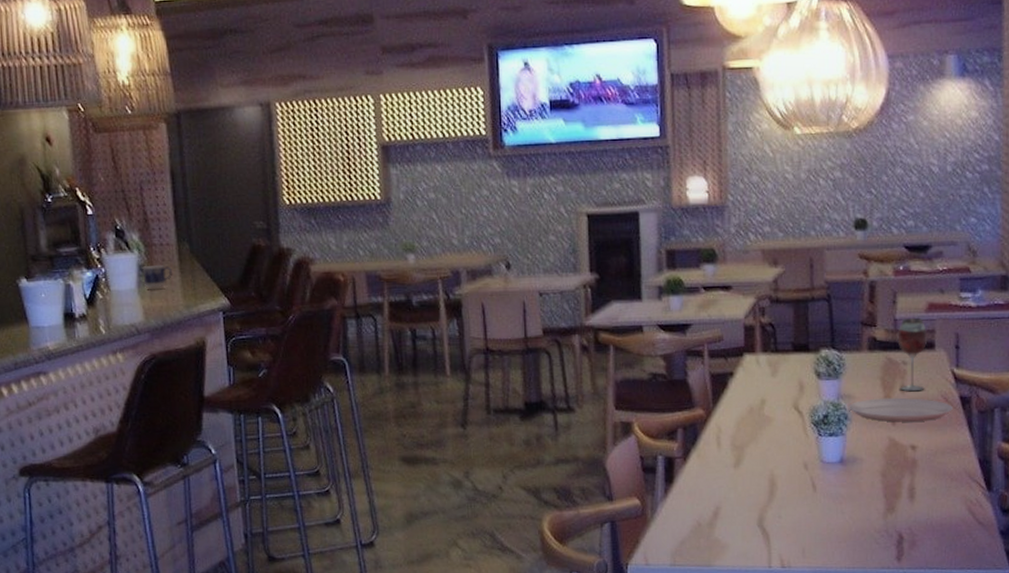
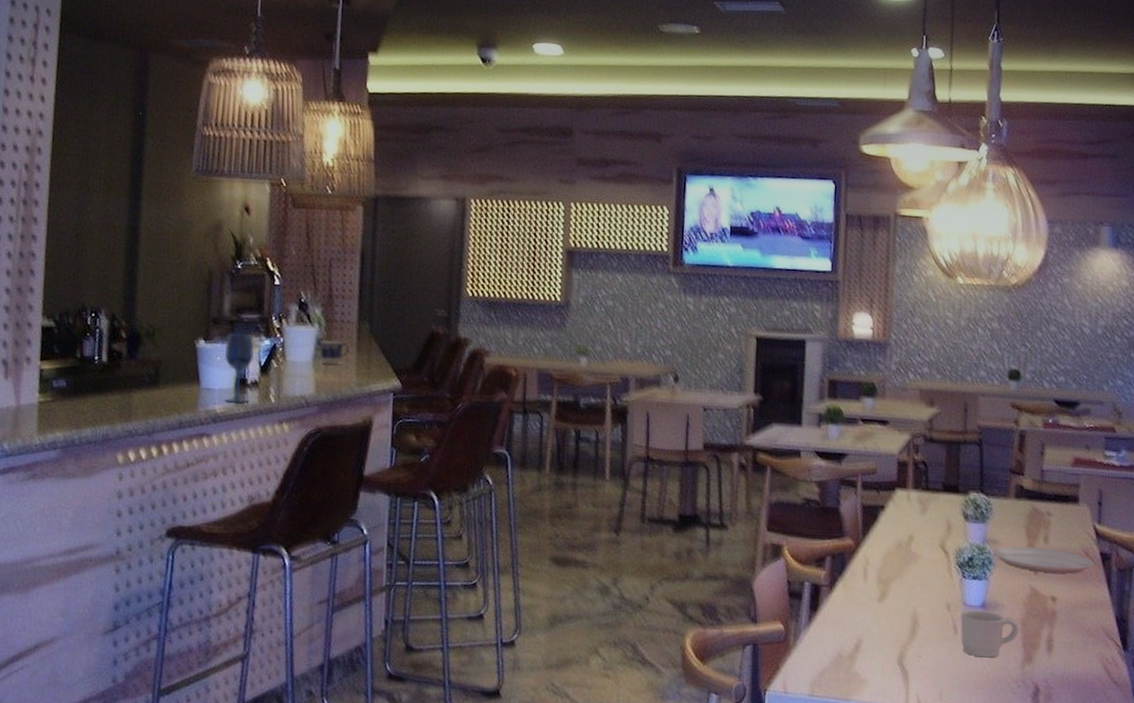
wineglass: none [48,267,81,340] -> present [224,332,254,404]
mug: none [819,466,879,512] -> present [960,610,1019,658]
wineglass: present [897,317,928,392] -> none [1043,470,1072,544]

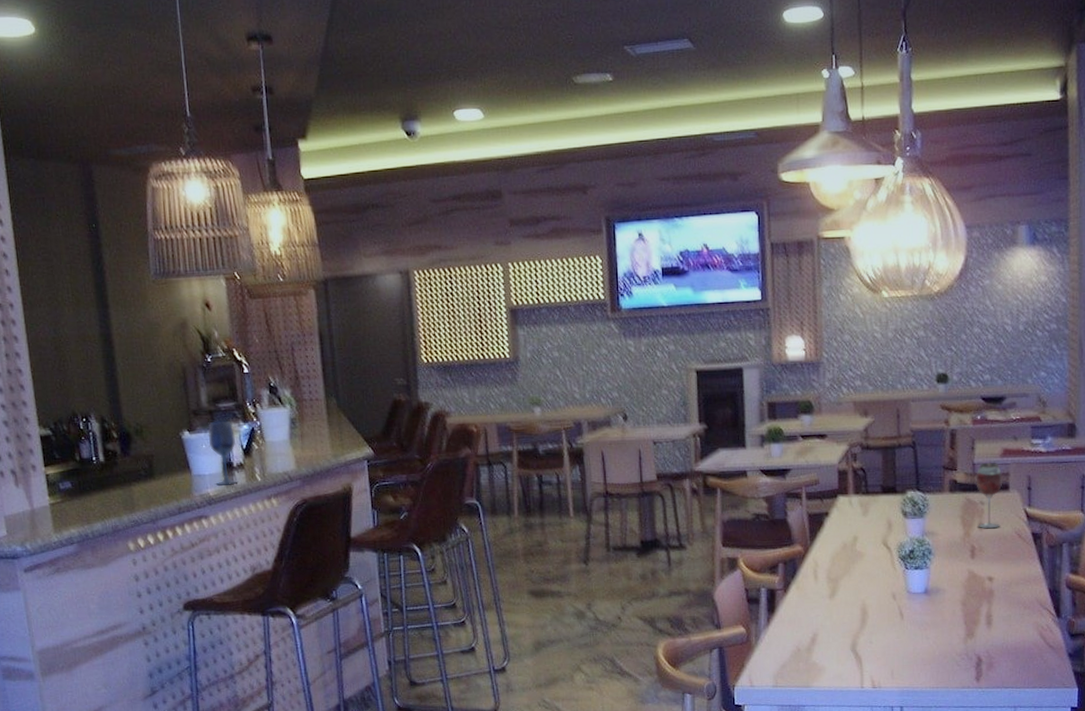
cup: present [320,339,349,366] -> none [294,417,321,442]
mug: present [960,610,1019,658] -> none [906,596,960,638]
plate: present [993,546,1093,574] -> none [932,534,1025,557]
wineglass: none [1043,470,1072,544] -> present [976,462,1003,529]

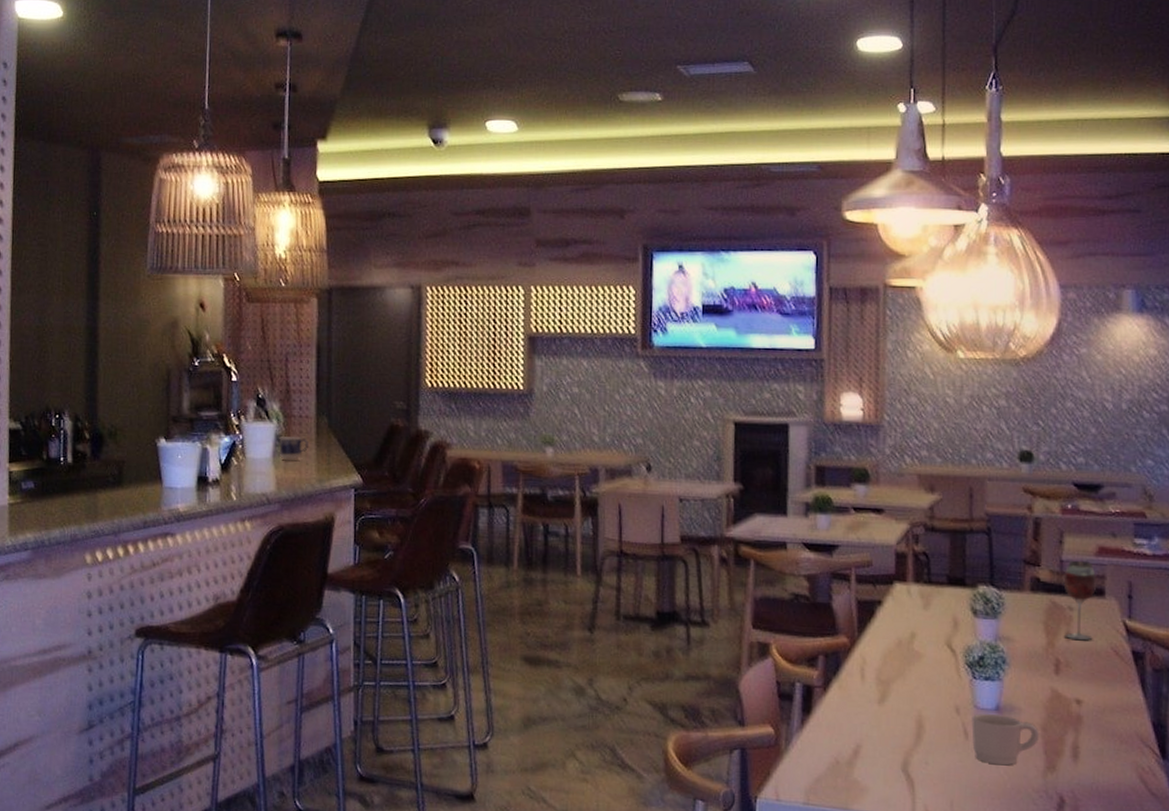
wineglass: present [208,420,238,487] -> none [186,430,214,503]
cup: none [294,417,321,442] -> present [279,435,308,462]
mug: none [906,596,960,638] -> present [971,714,1039,766]

